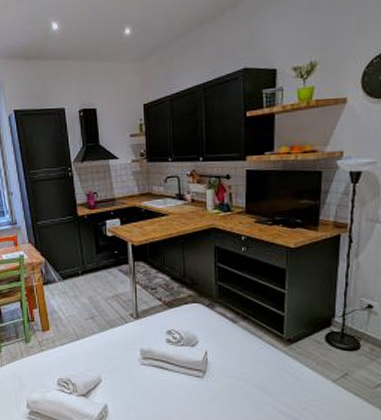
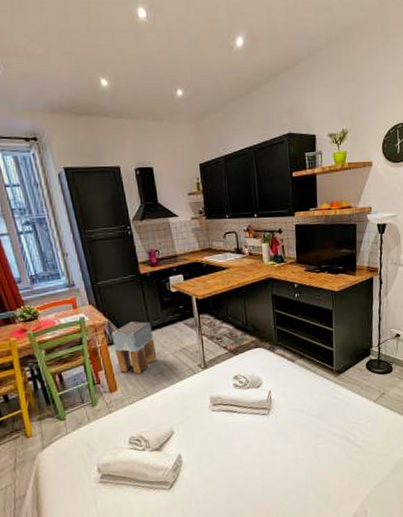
stool: none [47,262,89,316] -> present [111,321,157,374]

